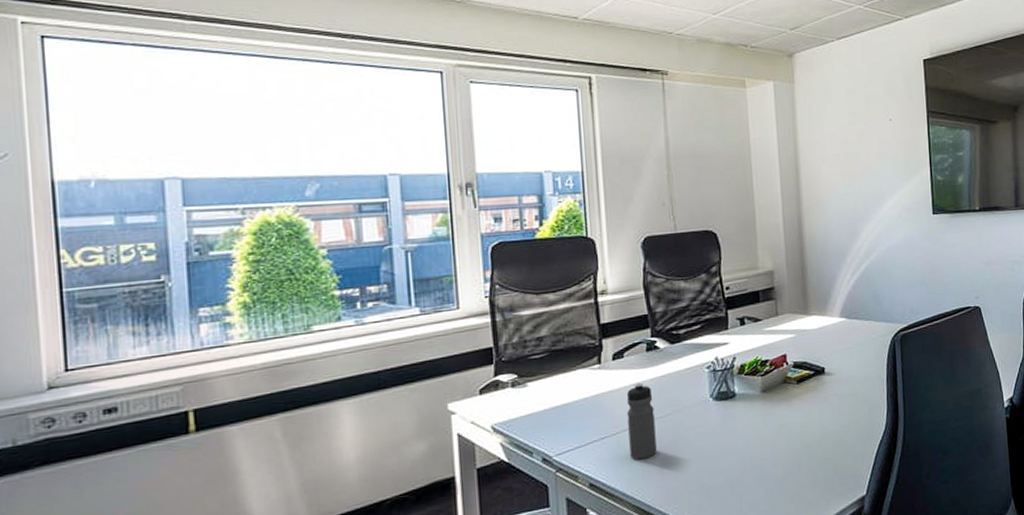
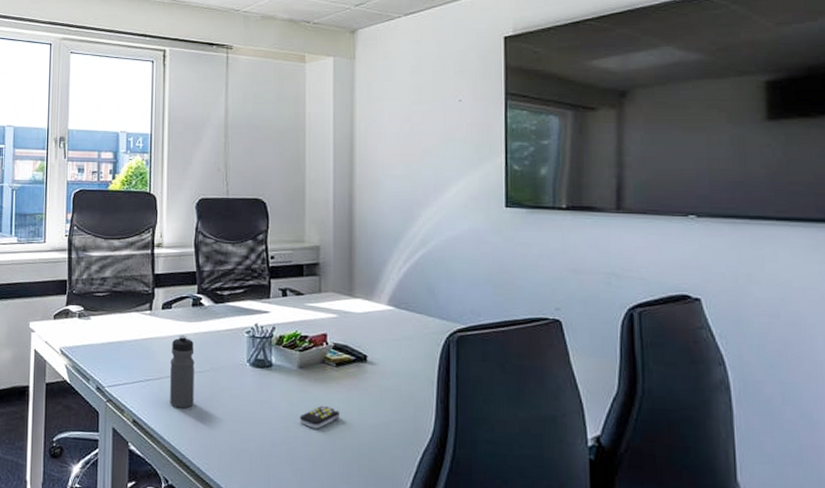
remote control: none [766,422,804,448] -> present [299,405,340,429]

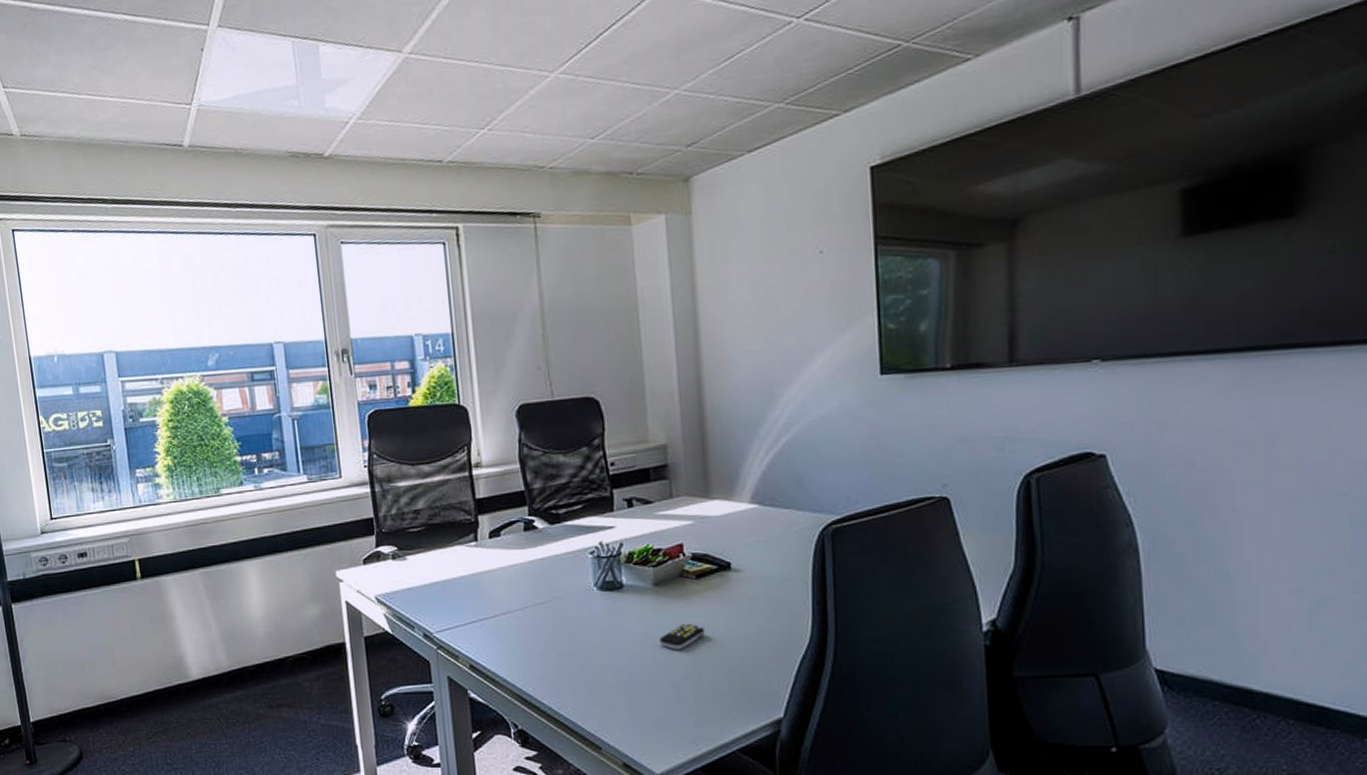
water bottle: present [170,334,194,409] -> none [504,564,538,646]

